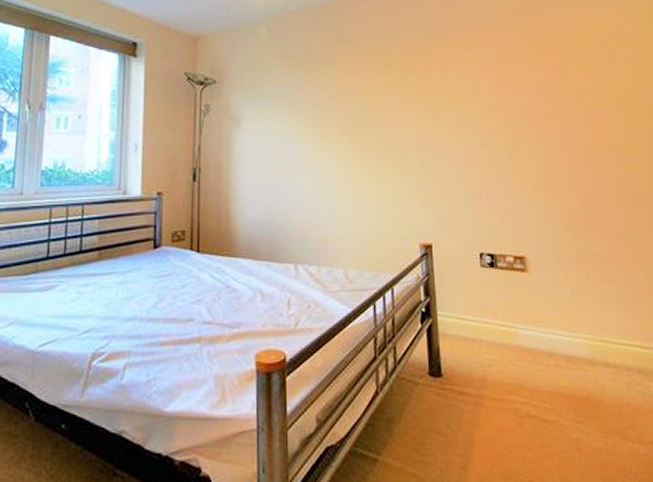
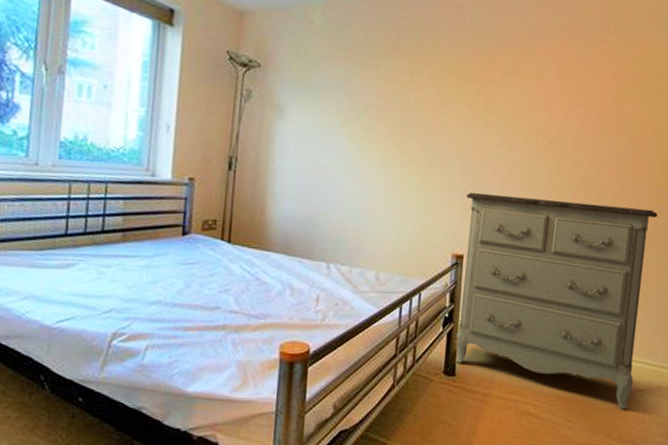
dresser: none [426,178,644,404] -> present [455,192,658,409]

